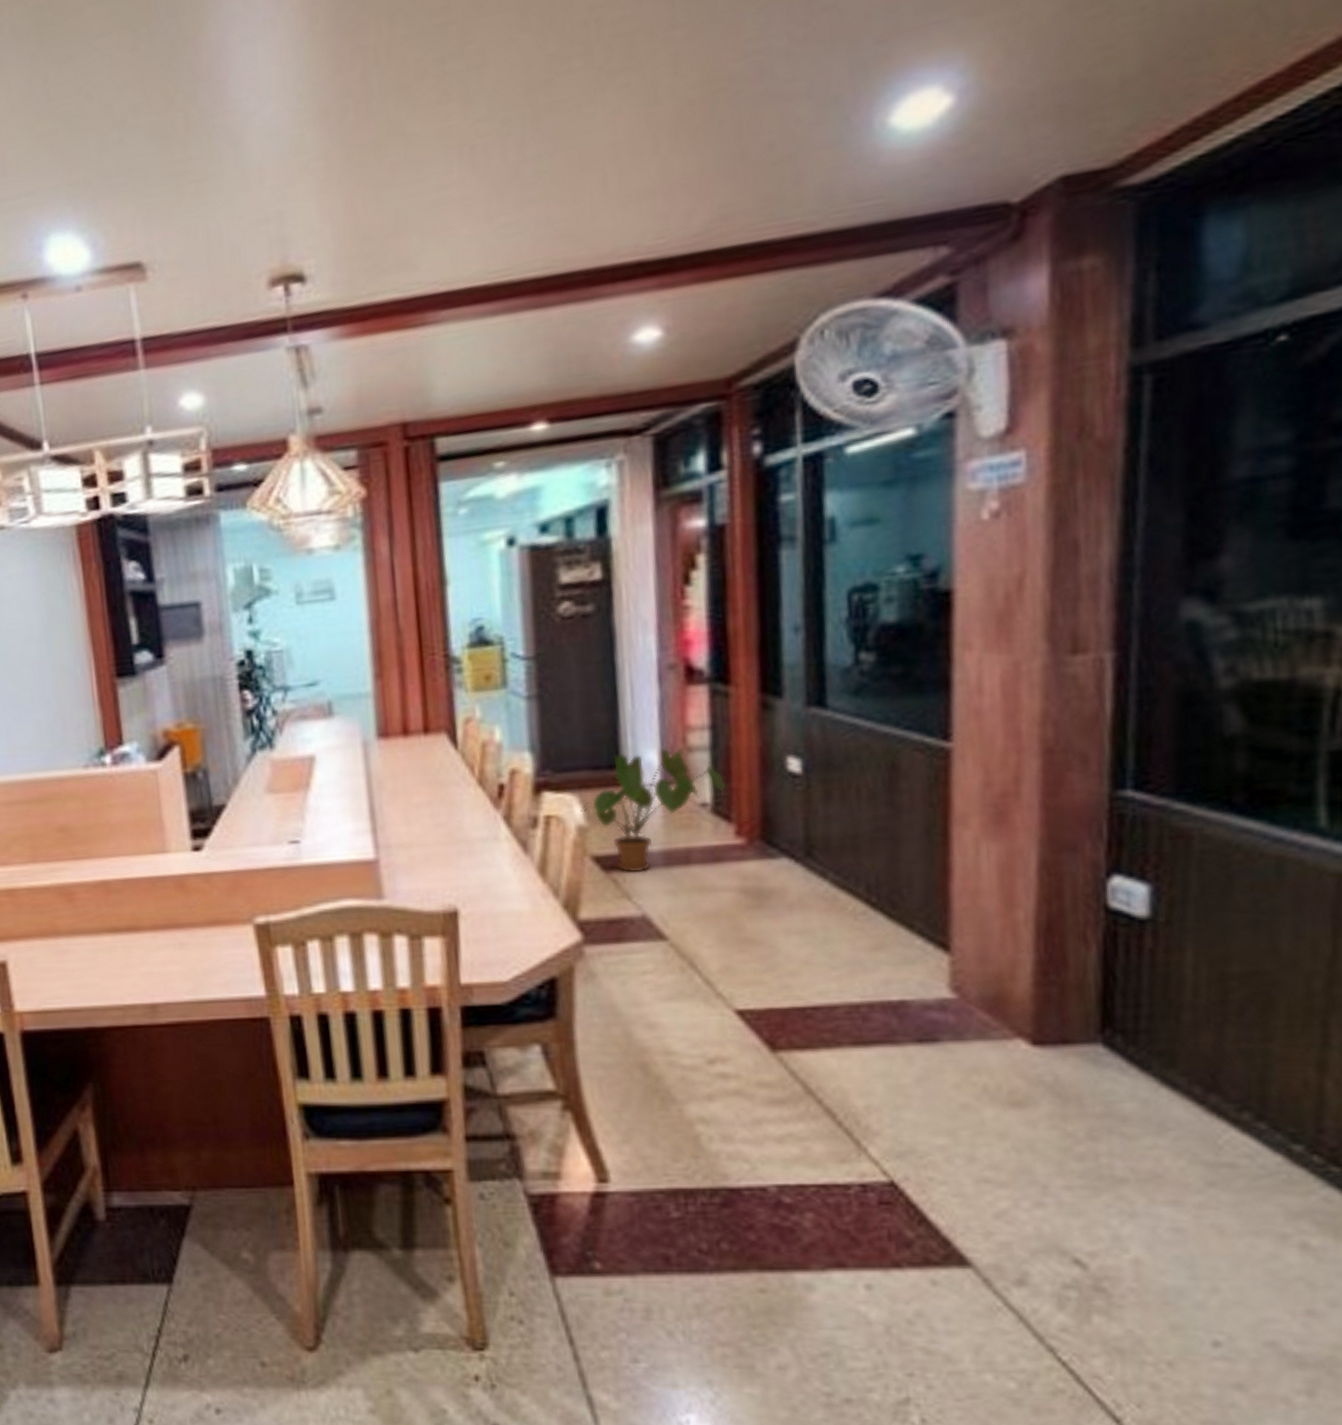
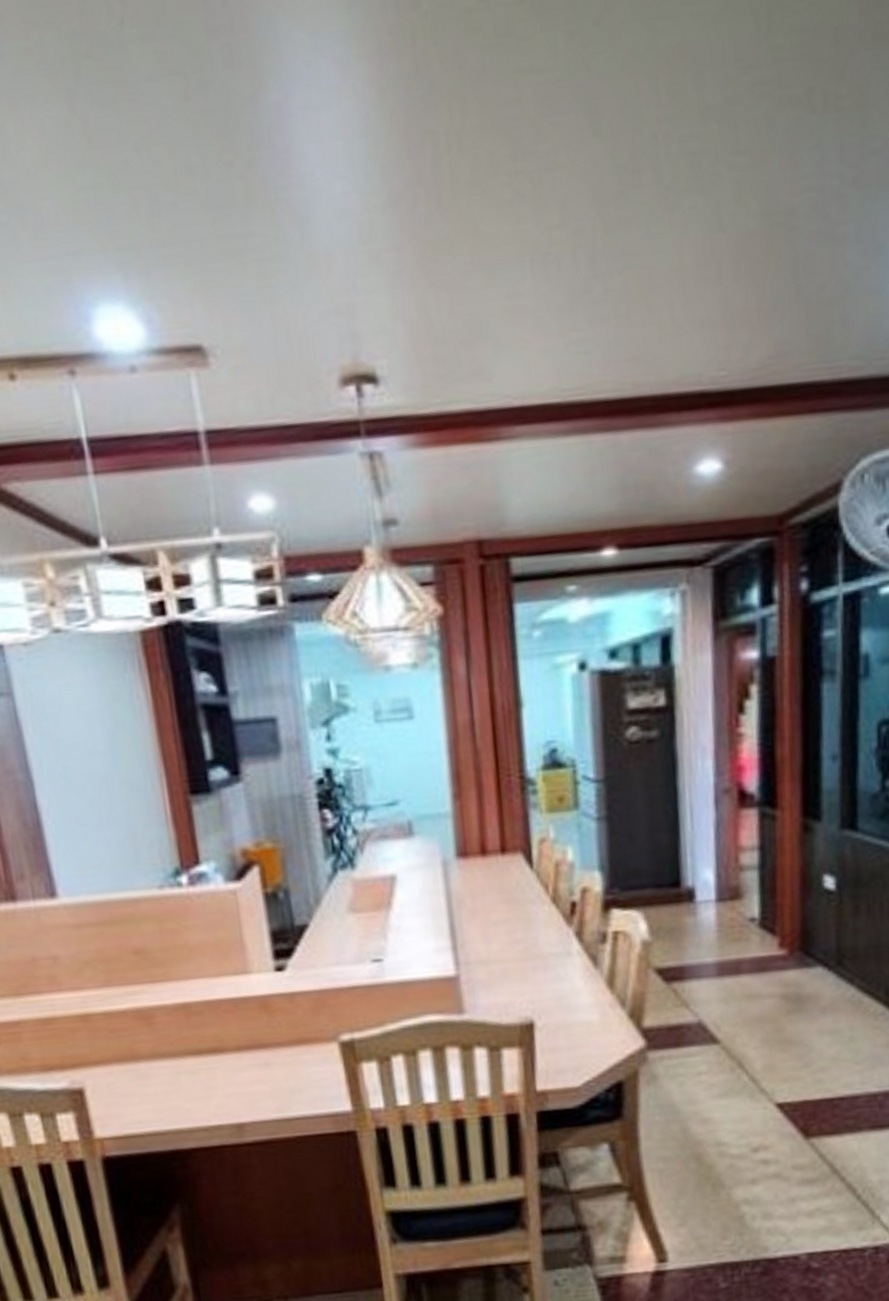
house plant: present [581,748,725,873] -> none [645,867,771,984]

